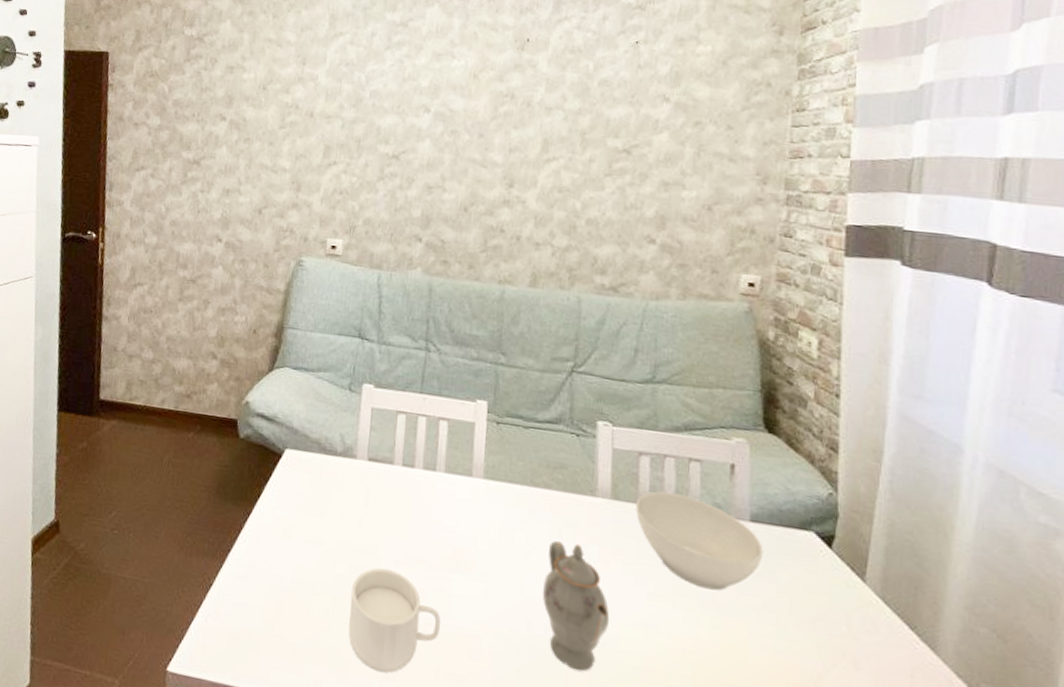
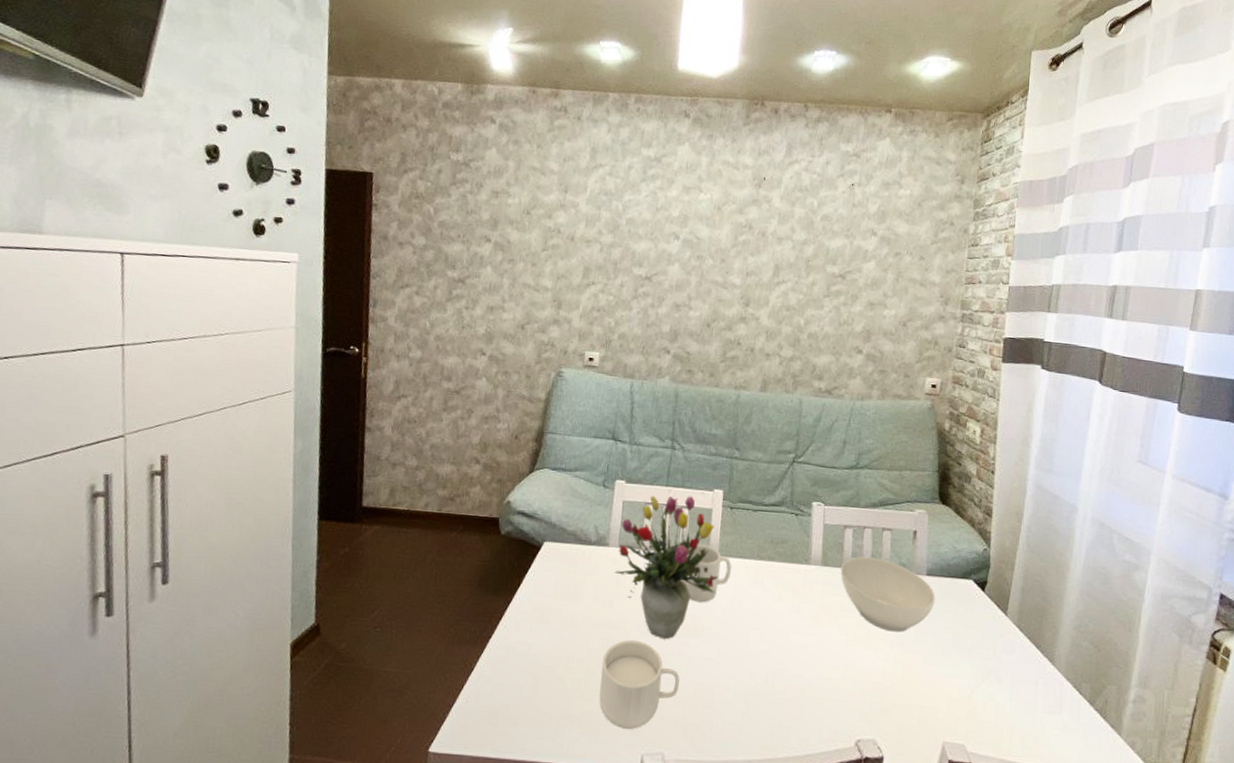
flower arrangement: none [363,403,485,572] -> present [614,495,719,640]
mug: none [441,462,499,531] -> present [682,544,732,602]
teapot: present [542,541,610,671] -> none [764,604,818,708]

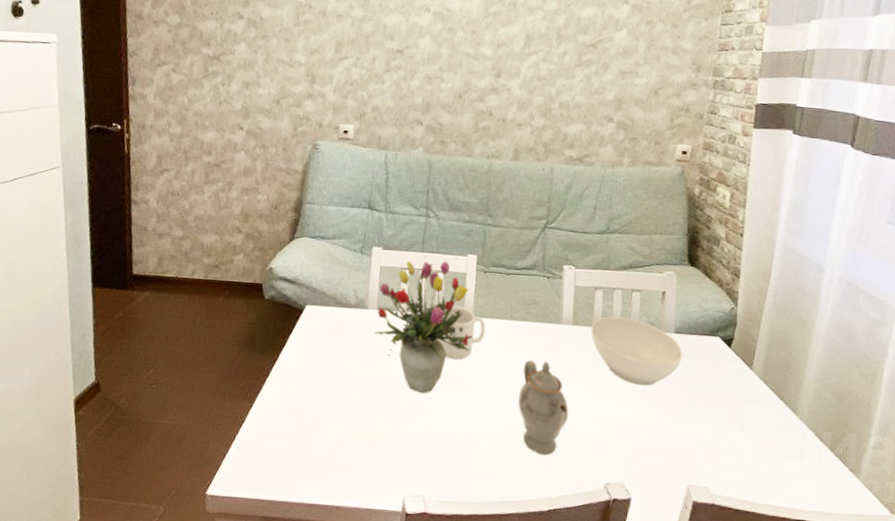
cup: present [599,639,680,729] -> none [362,394,438,474]
teapot: none [764,604,818,708] -> present [518,361,569,455]

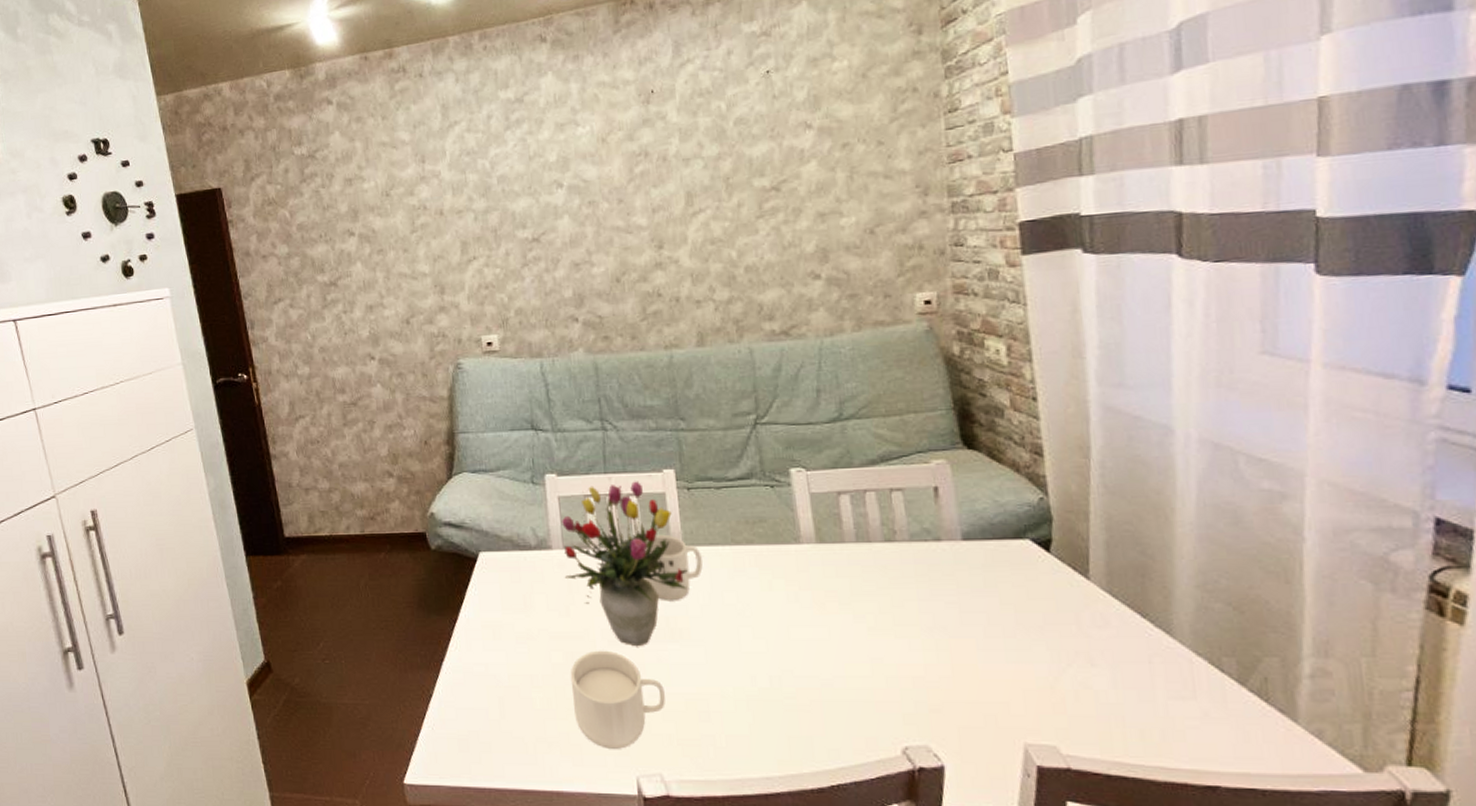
cup: none [362,394,438,474] -> present [570,650,665,749]
teapot: present [518,361,569,455] -> none [761,592,835,713]
bowl: present [590,316,683,386] -> none [842,525,981,614]

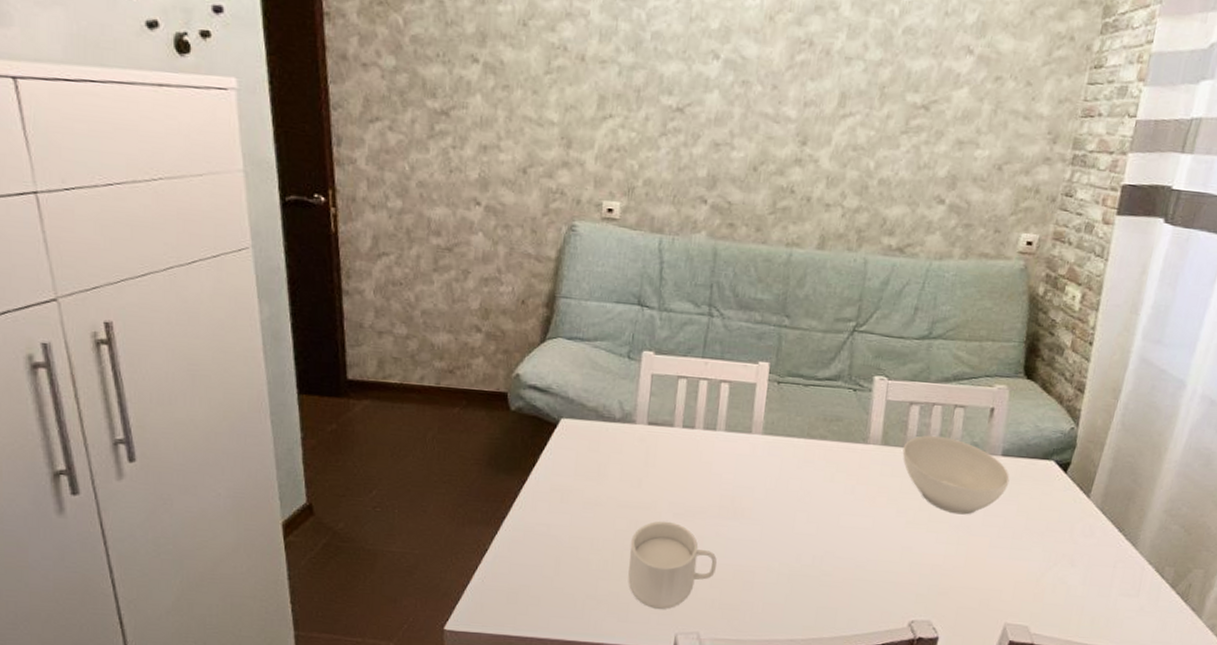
flower arrangement: present [562,481,689,647] -> none [642,368,763,521]
mug: present [645,534,703,600] -> none [720,421,778,482]
bowl: none [842,525,981,614] -> present [902,435,1010,515]

